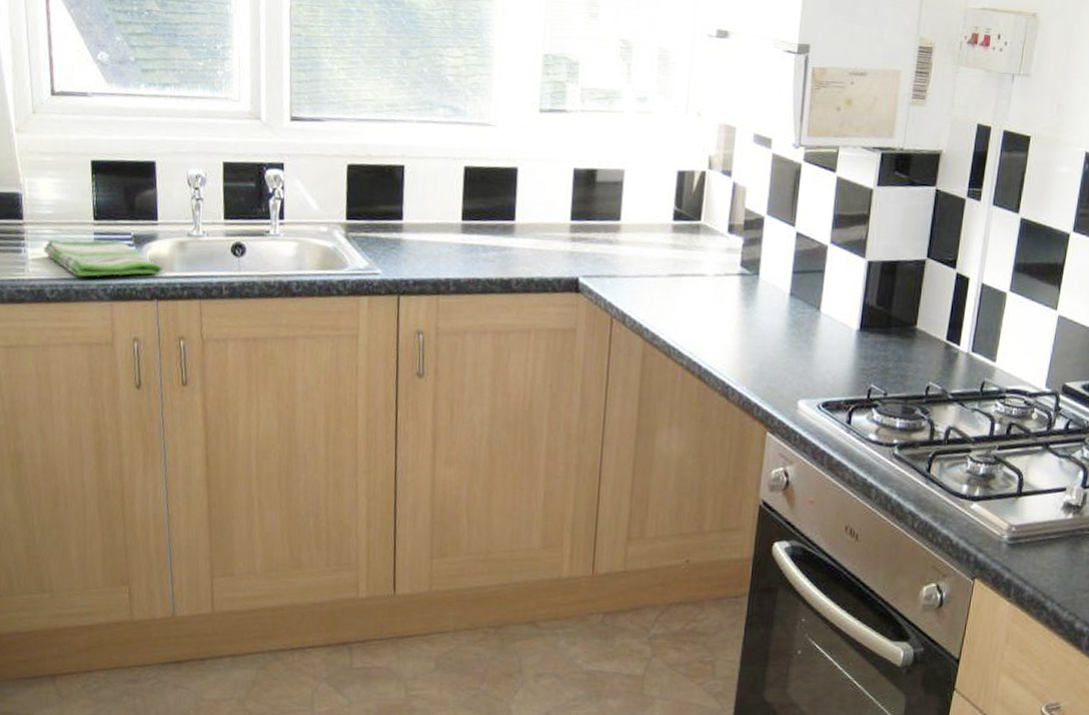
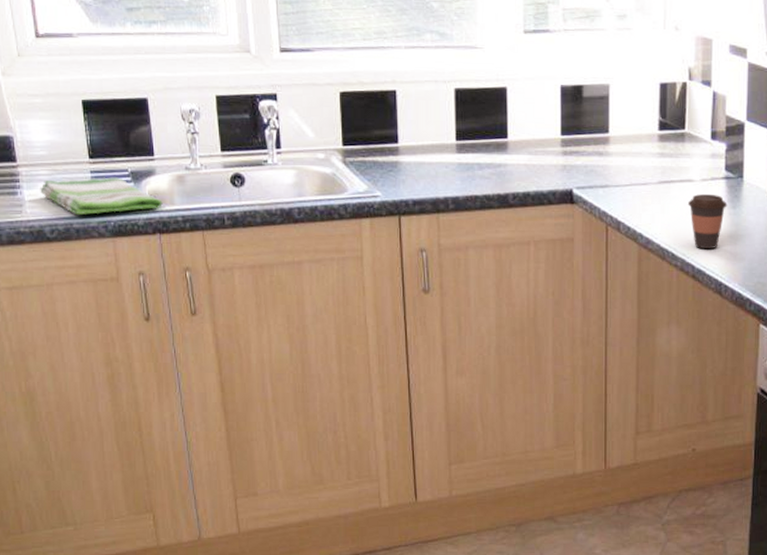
coffee cup: none [699,290,741,349] -> present [688,194,727,250]

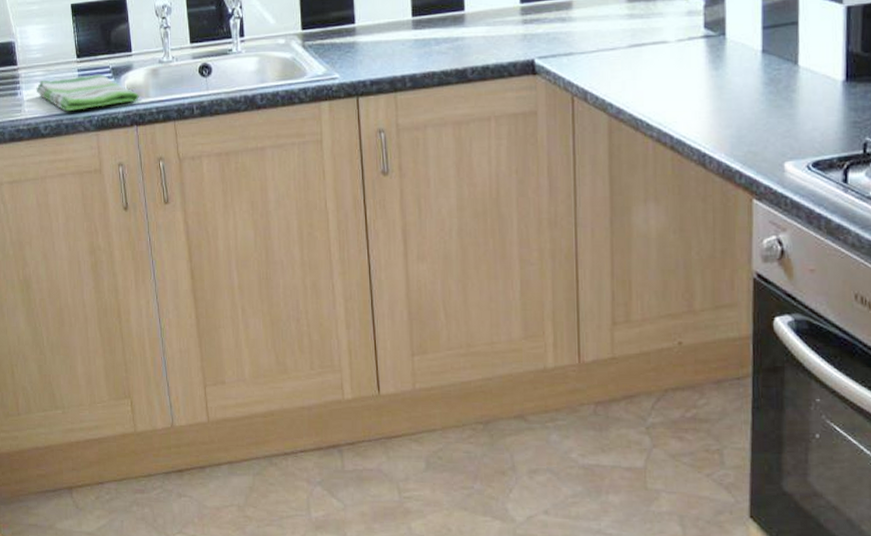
coffee cup: present [688,194,727,250] -> none [663,56,709,117]

